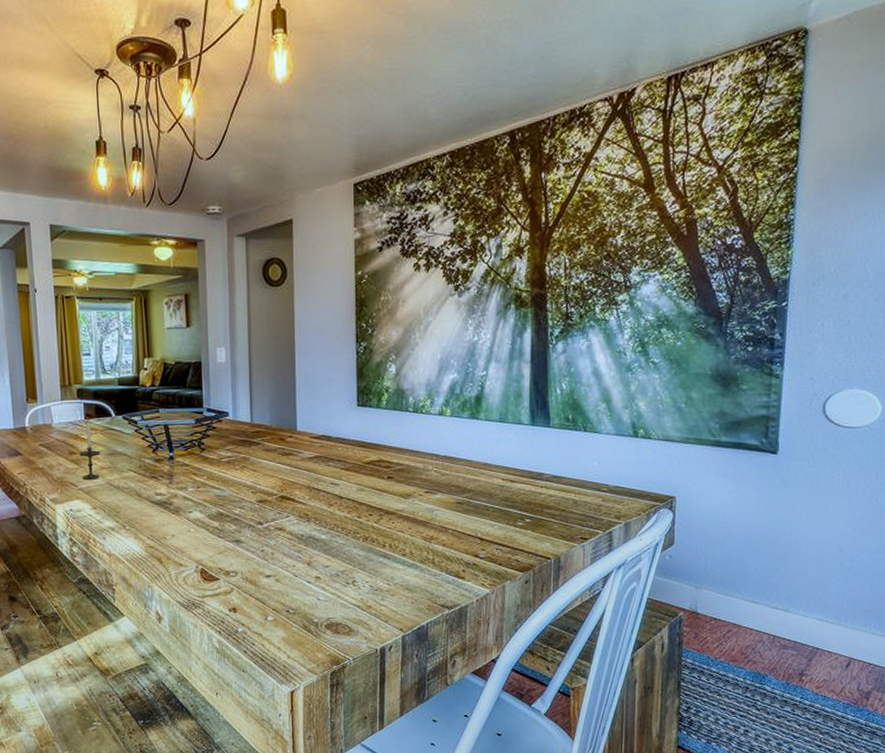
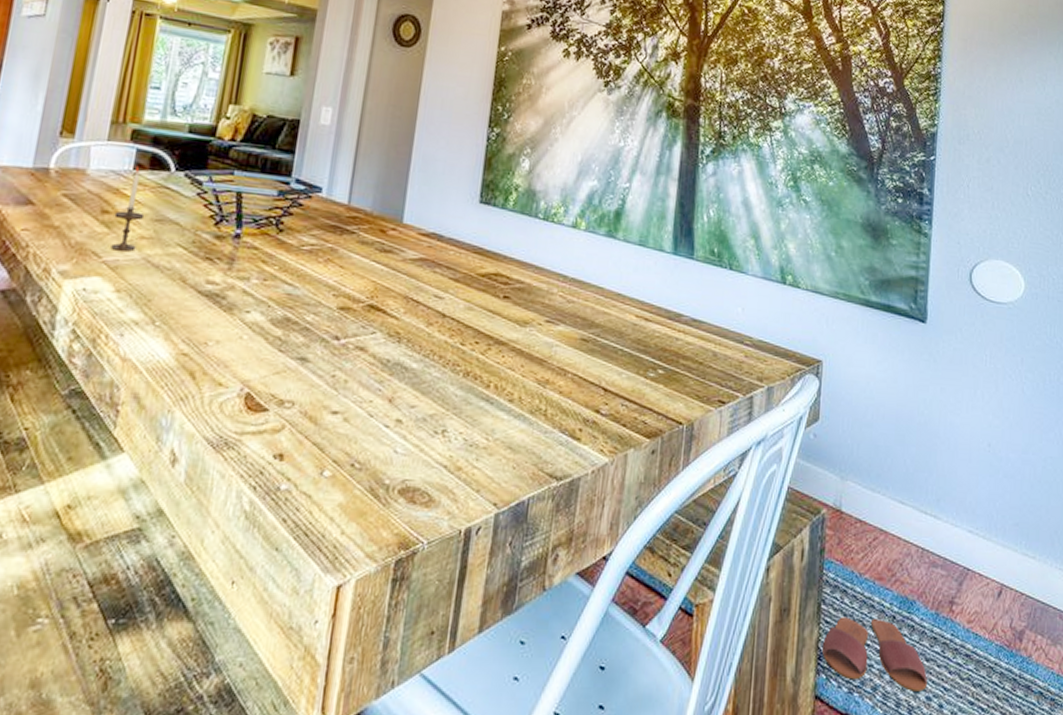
slippers: none [683,690,778,740] -> present [822,616,927,692]

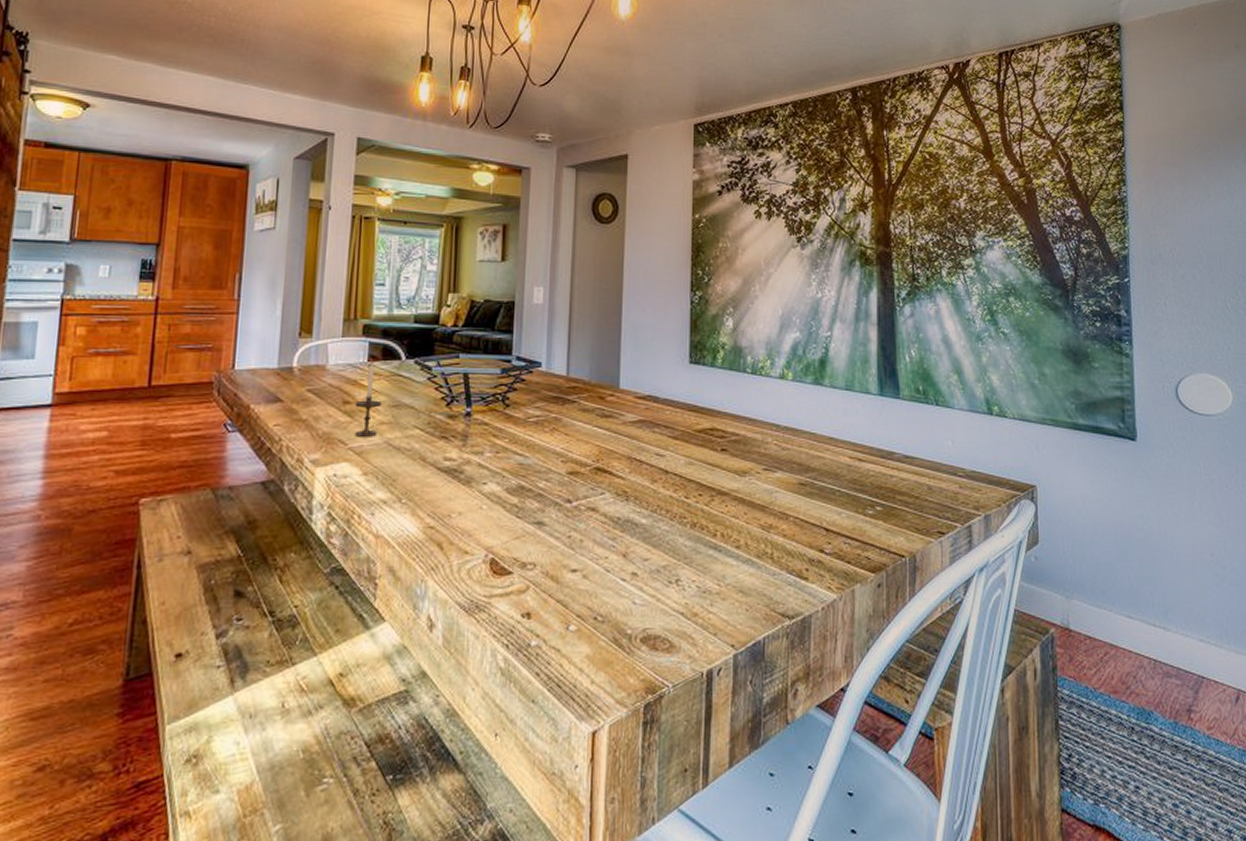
slippers: present [822,616,927,692] -> none [1064,731,1172,799]

